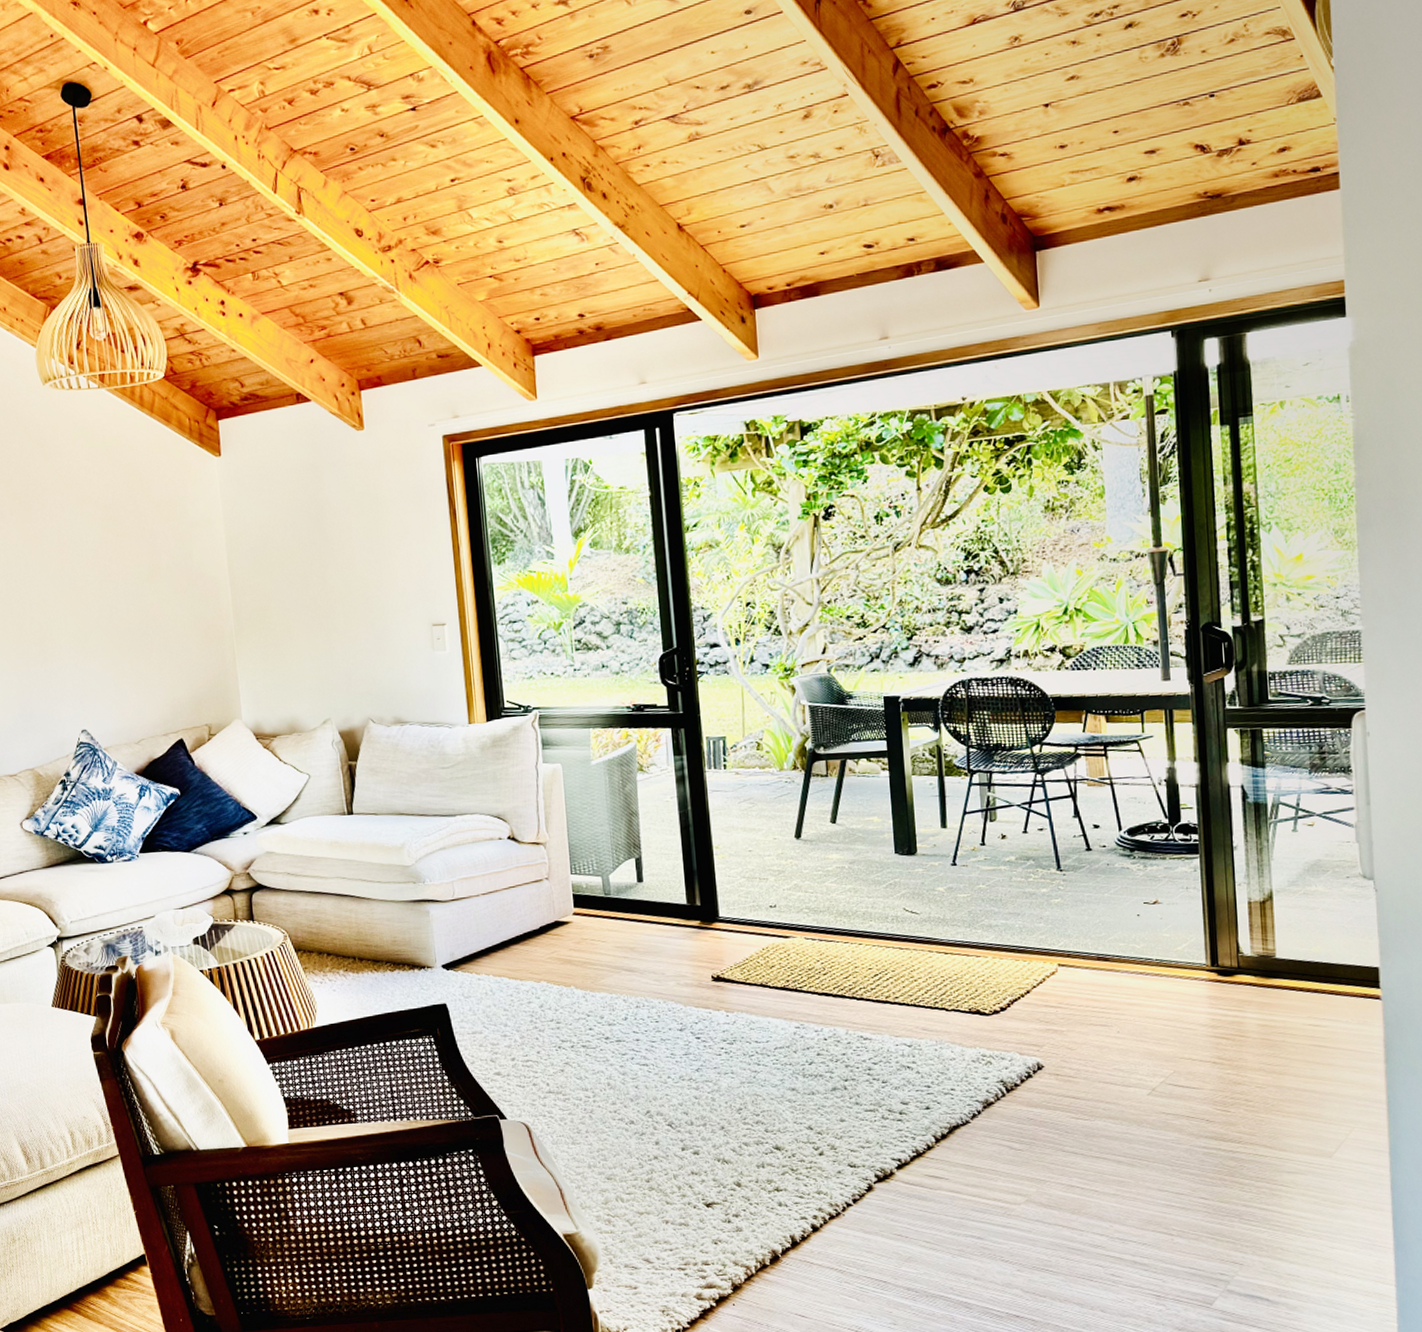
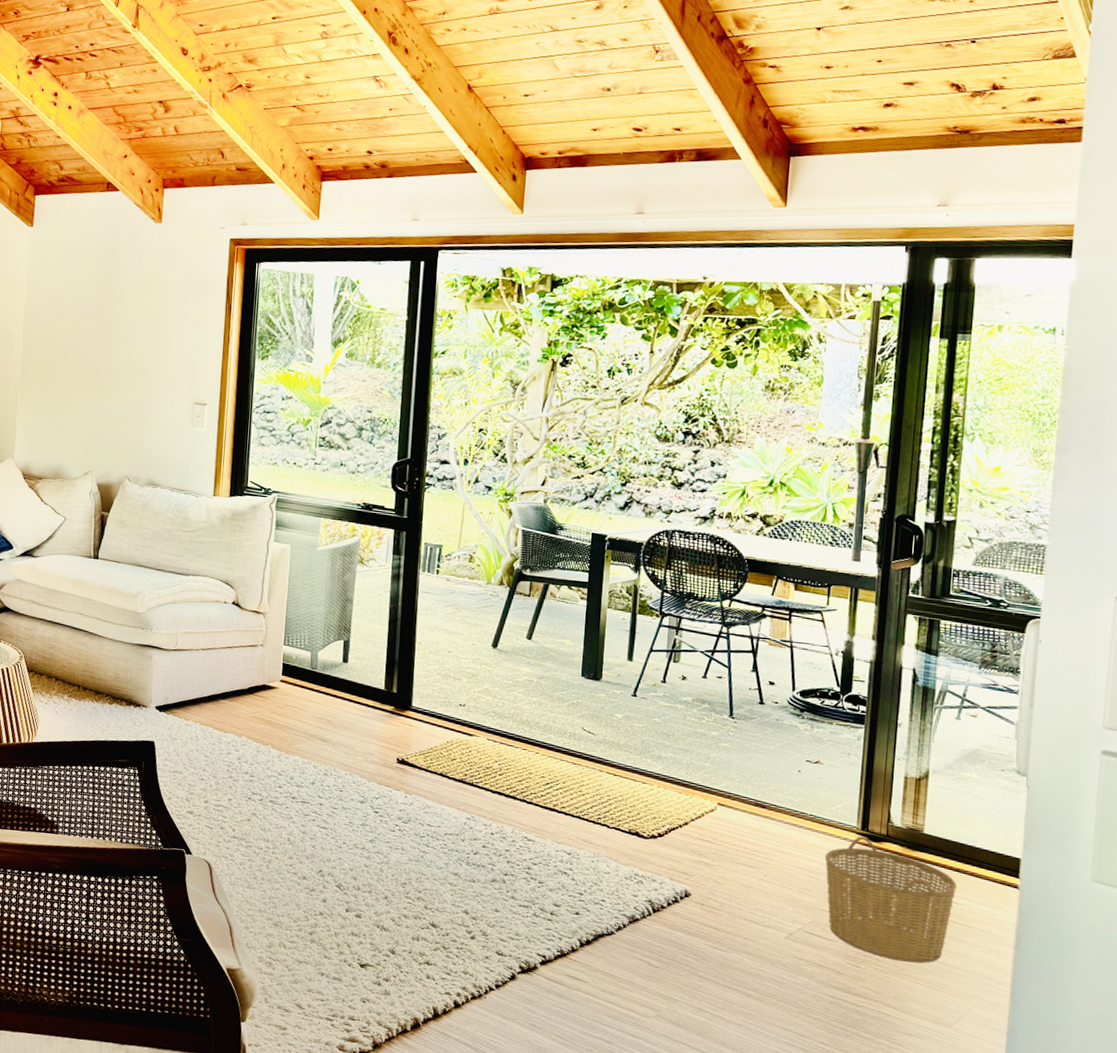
basket: none [1177,972,1317,1097] -> present [824,836,957,963]

